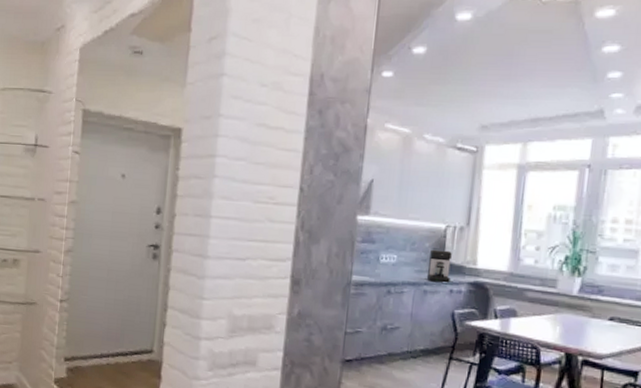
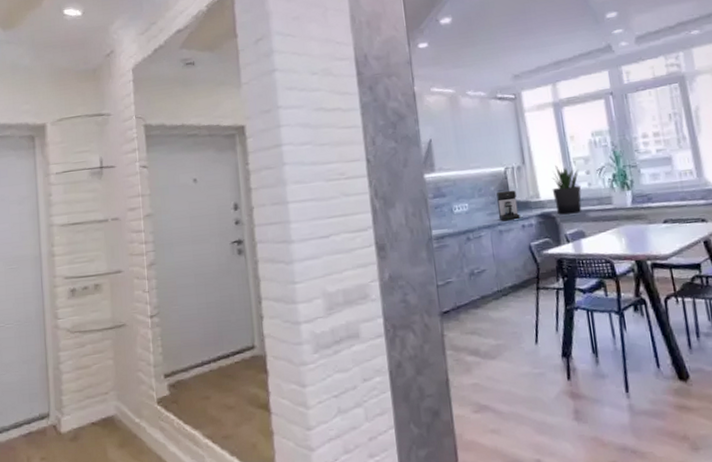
planter: none [492,234,527,291] -> present [551,166,582,216]

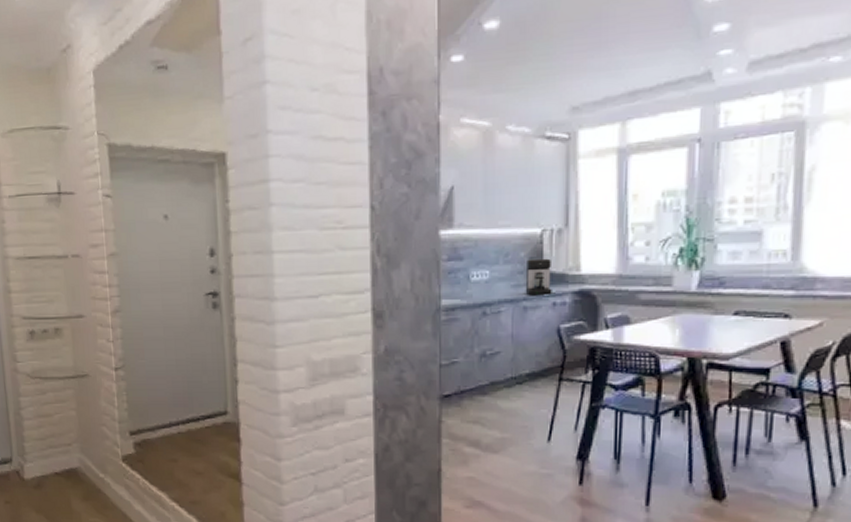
planter: present [551,166,582,216] -> none [597,232,635,296]

